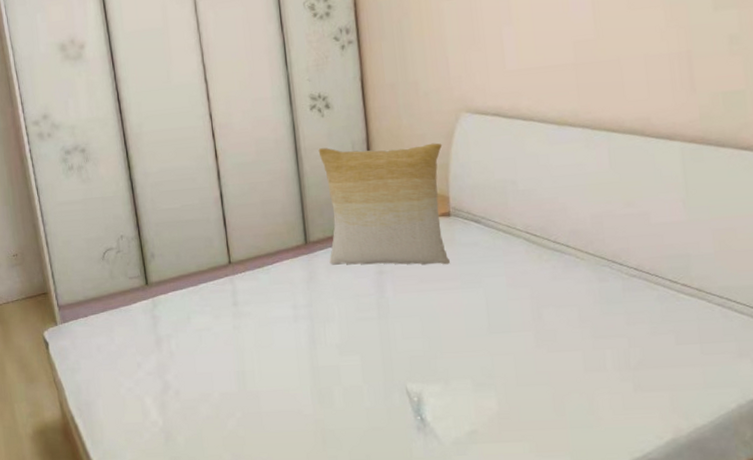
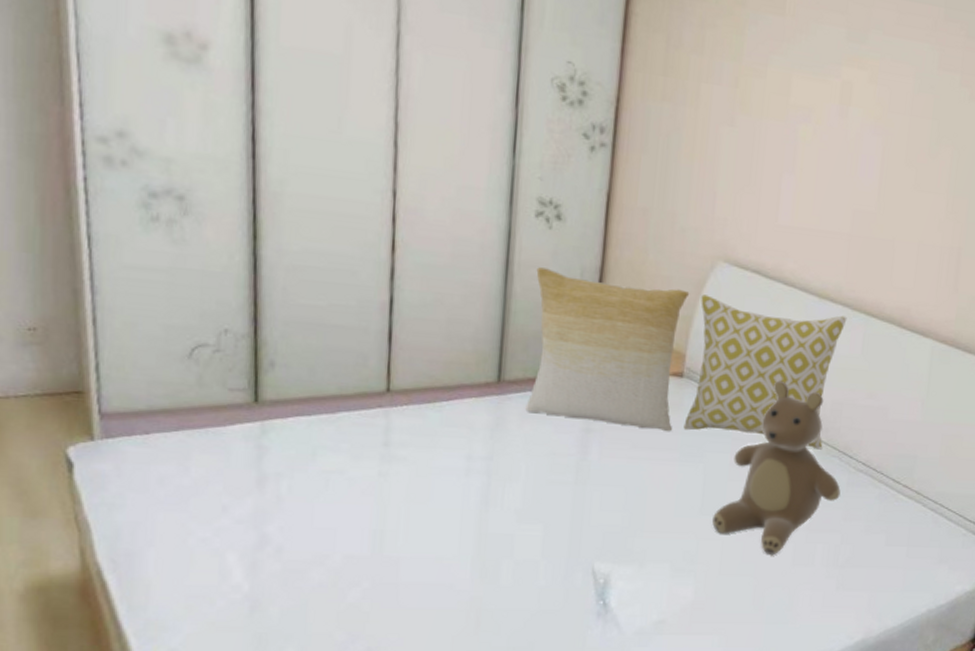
pillow: none [452,136,591,262] -> present [683,294,847,450]
teddy bear: none [501,204,618,364] -> present [712,380,841,555]

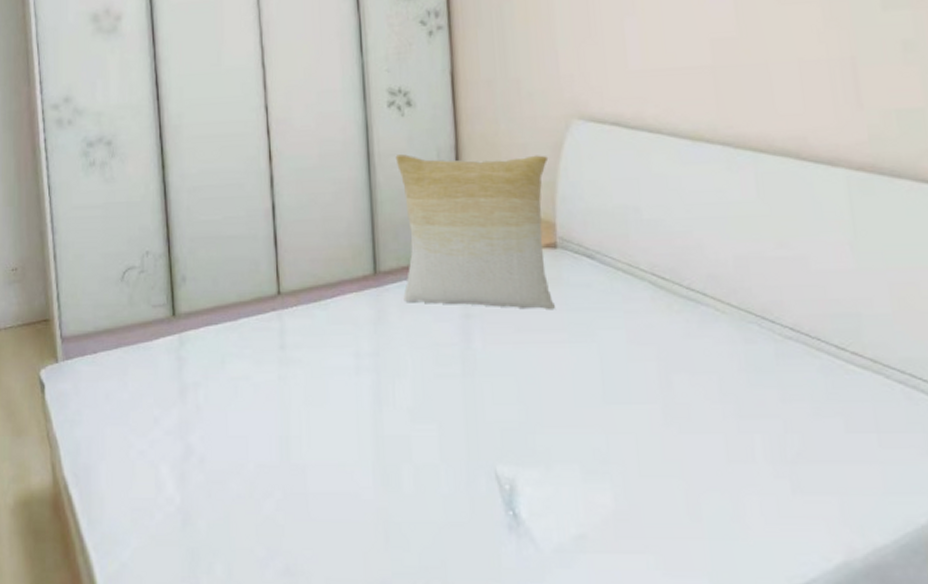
pillow: present [683,294,847,450] -> none [561,156,735,316]
teddy bear: present [712,380,841,555] -> none [619,239,770,449]

